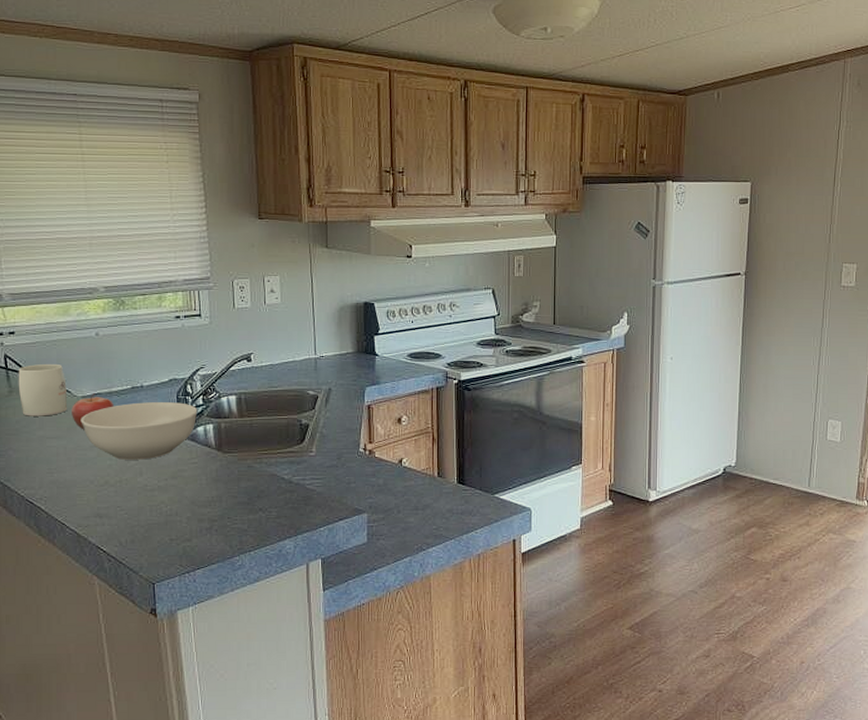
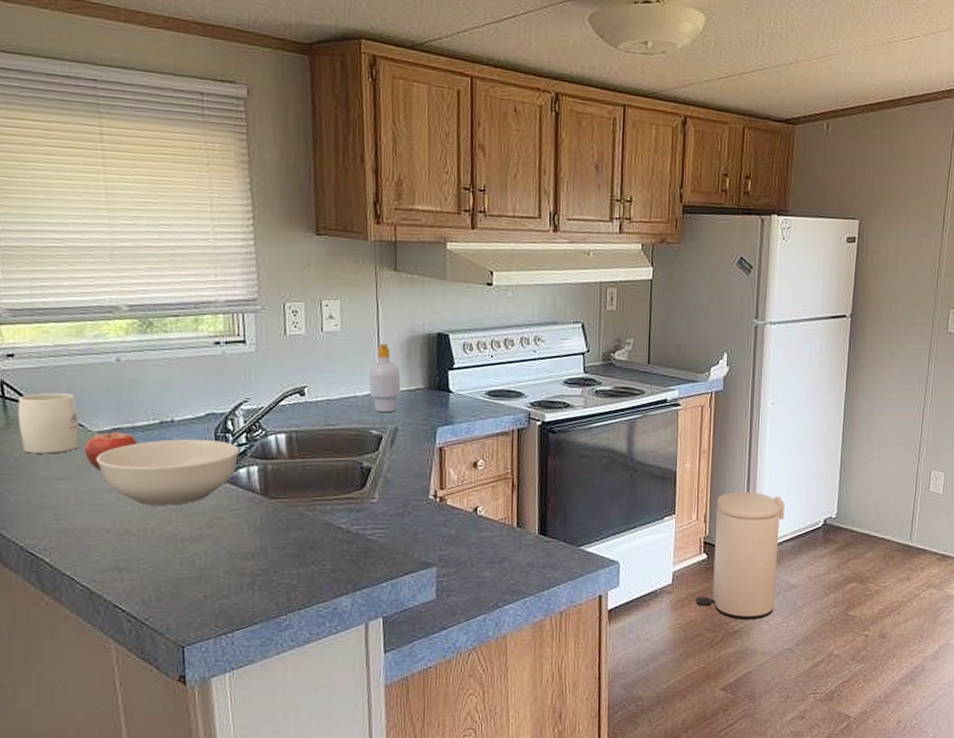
soap bottle: none [306,313,333,375] -> present [369,344,401,413]
pedal bin: none [602,442,685,562] -> present [695,491,785,619]

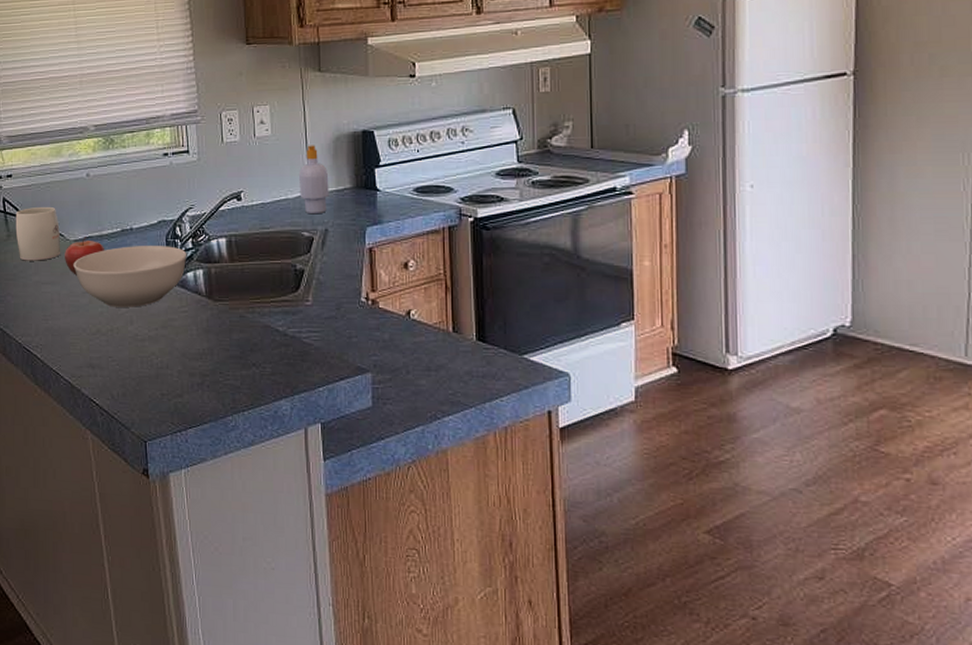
pedal bin: present [695,491,785,619] -> none [665,293,777,449]

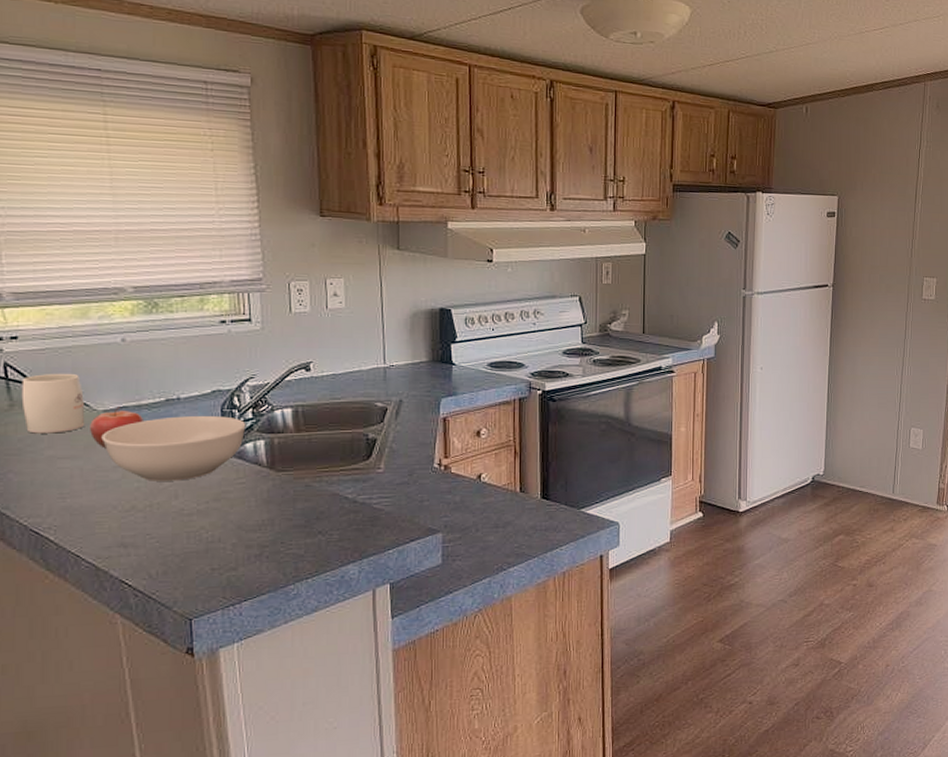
soap bottle: present [299,145,329,215] -> none [374,319,405,386]

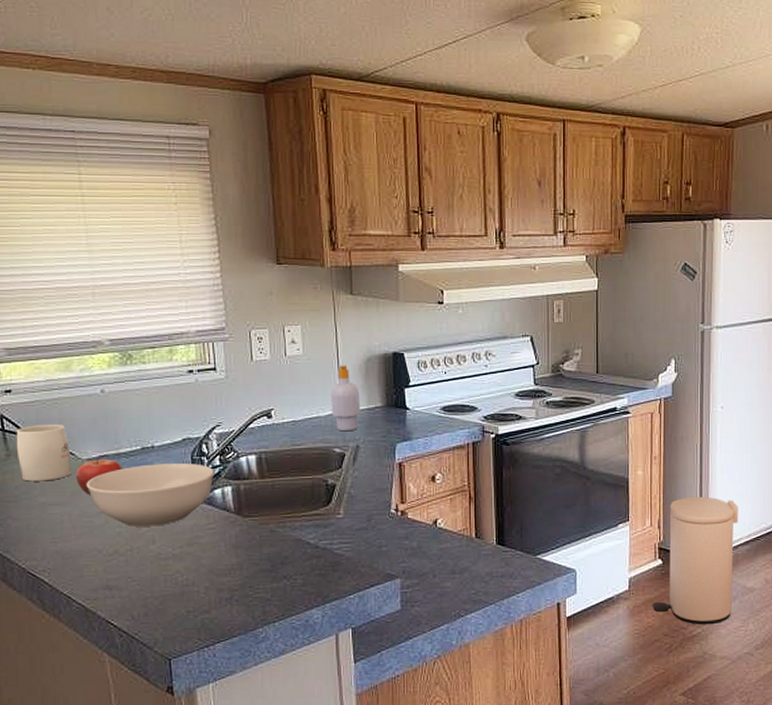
soap bottle: none [374,319,405,386] -> present [331,365,361,432]
pedal bin: none [692,452,775,574] -> present [652,496,738,624]

